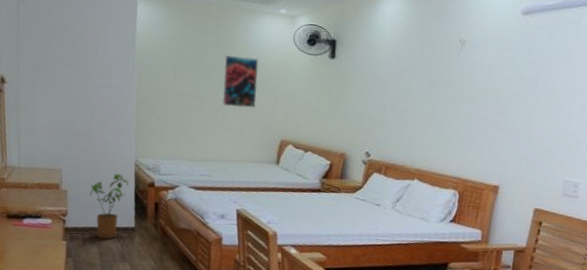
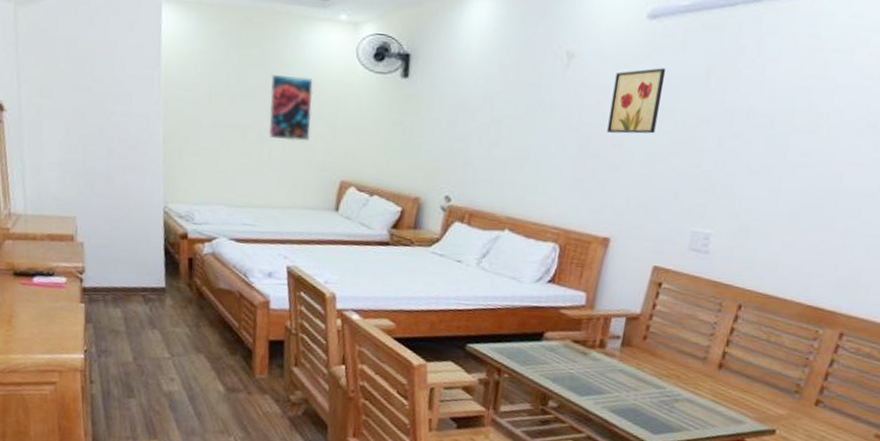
house plant: present [90,173,129,240] -> none [110,222,157,302]
wall art: none [493,52,538,103] -> present [607,68,667,134]

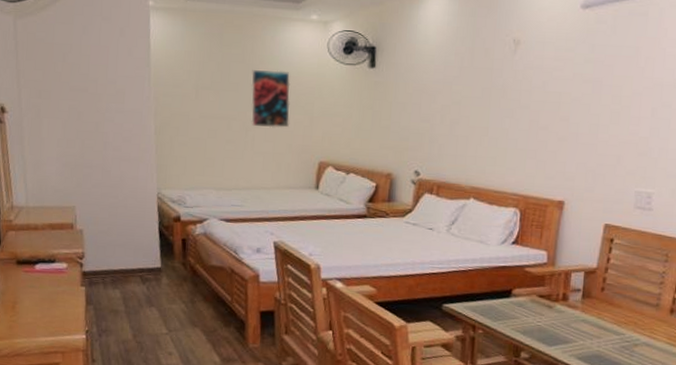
wall art: present [607,68,667,134] -> none [554,50,601,109]

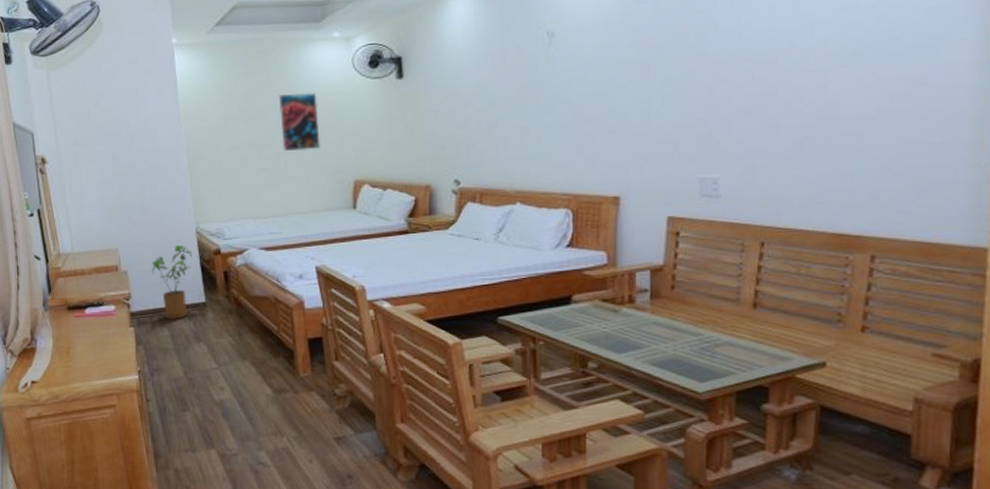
house plant: none [108,208,151,283] -> present [152,244,192,320]

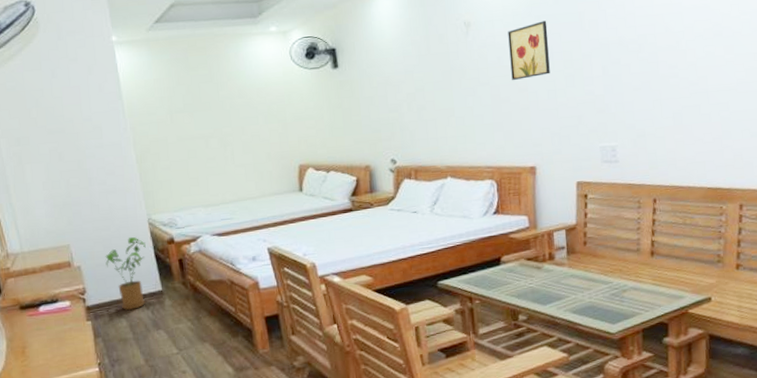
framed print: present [278,92,320,152] -> none [221,84,265,142]
wall art: none [597,32,645,99] -> present [508,20,550,81]

